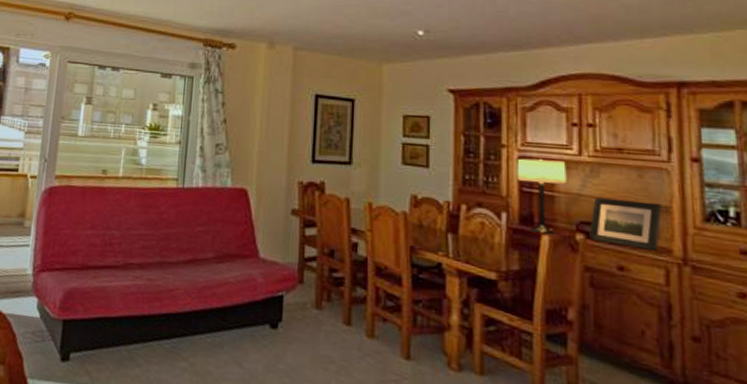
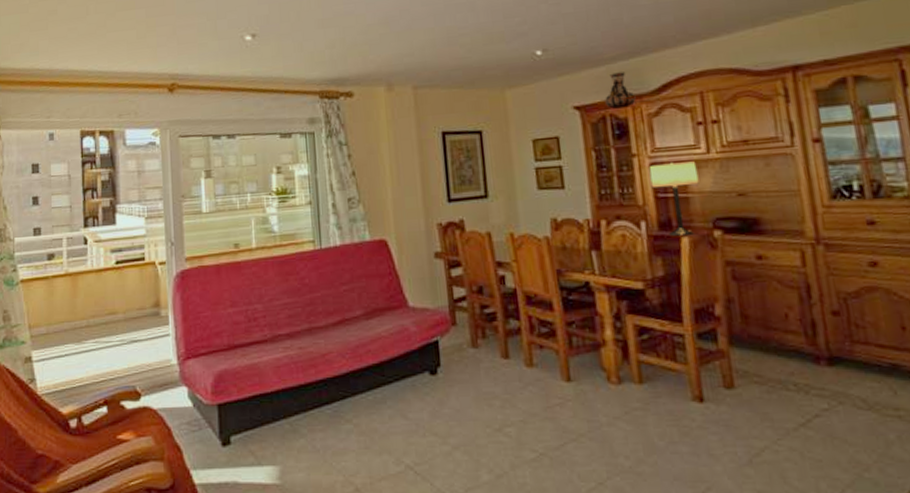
decorative vase: none [481,62,512,98] -> present [605,72,636,109]
picture frame: present [589,197,662,252] -> none [725,188,792,236]

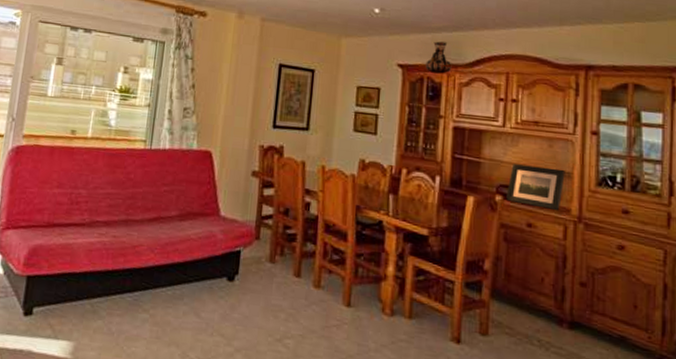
table lamp: present [648,161,699,237] -> none [451,128,492,197]
picture frame: none [725,188,792,236] -> present [506,164,565,211]

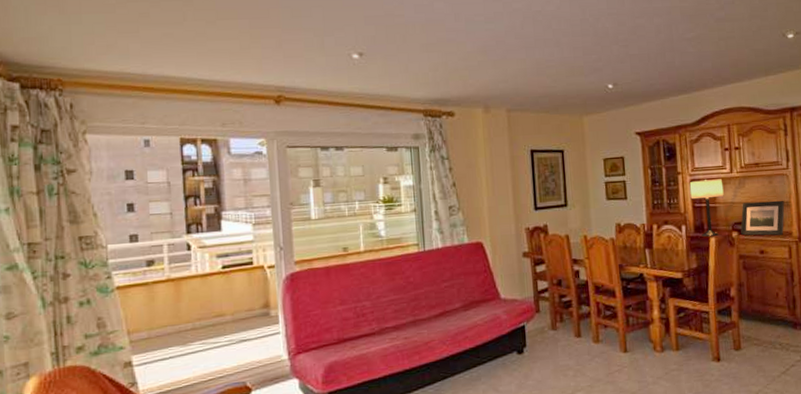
decorative vase: present [425,41,452,74] -> none [659,106,682,136]
table lamp: none [451,128,492,197] -> present [689,179,724,238]

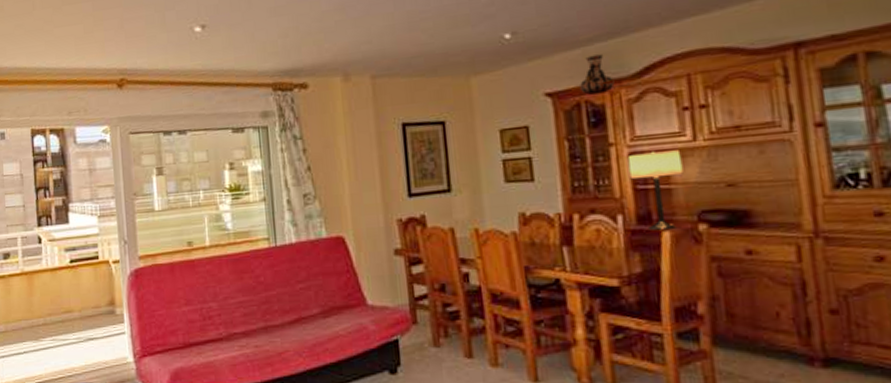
decorative vase: none [659,106,682,136] -> present [580,54,615,95]
picture frame: present [740,200,785,236] -> none [712,177,788,230]

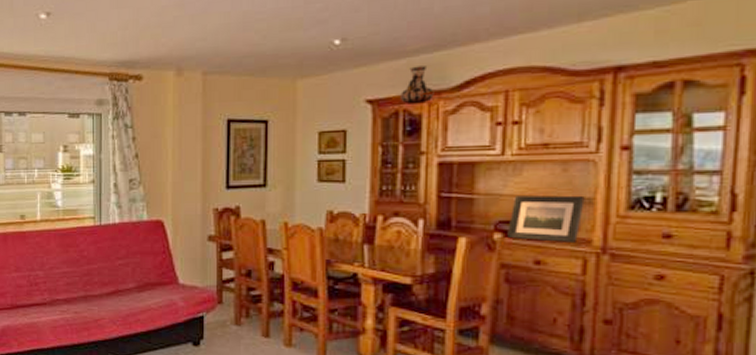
table lamp: present [627,150,684,231] -> none [436,161,488,237]
picture frame: none [712,177,788,230] -> present [507,195,585,244]

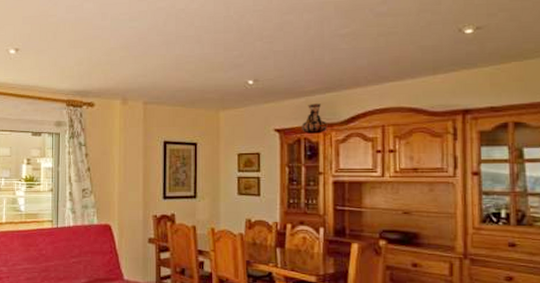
picture frame: present [507,195,585,244] -> none [390,210,448,250]

